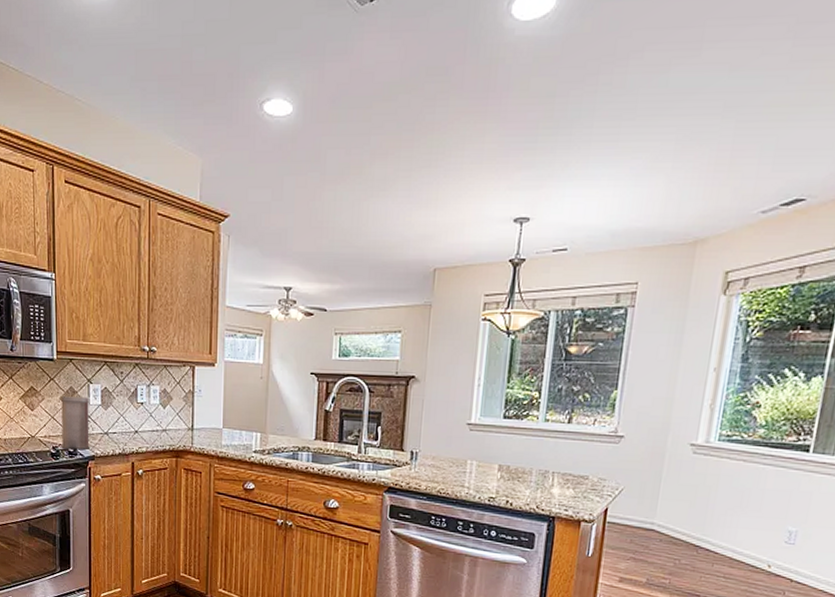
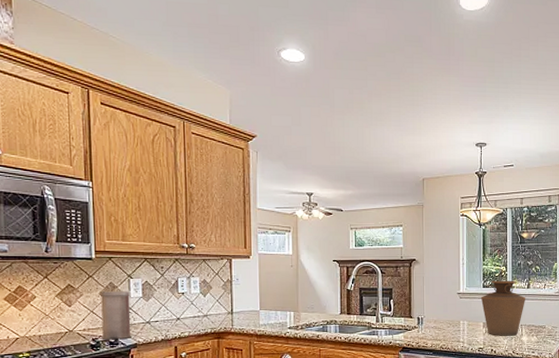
vase: none [499,409,565,486] -> present [481,280,526,336]

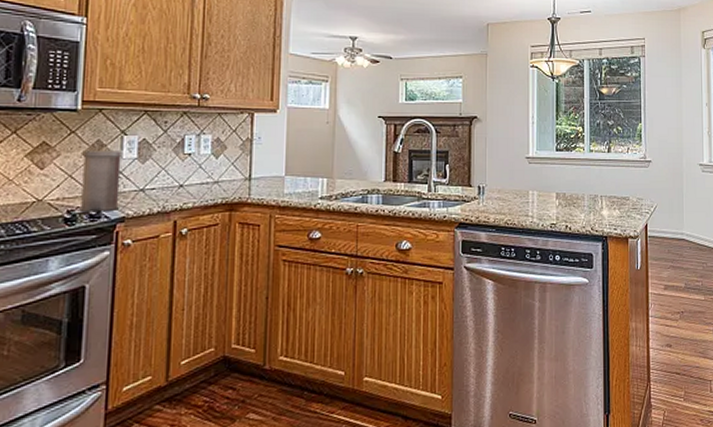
vase: present [481,280,526,336] -> none [554,143,607,210]

